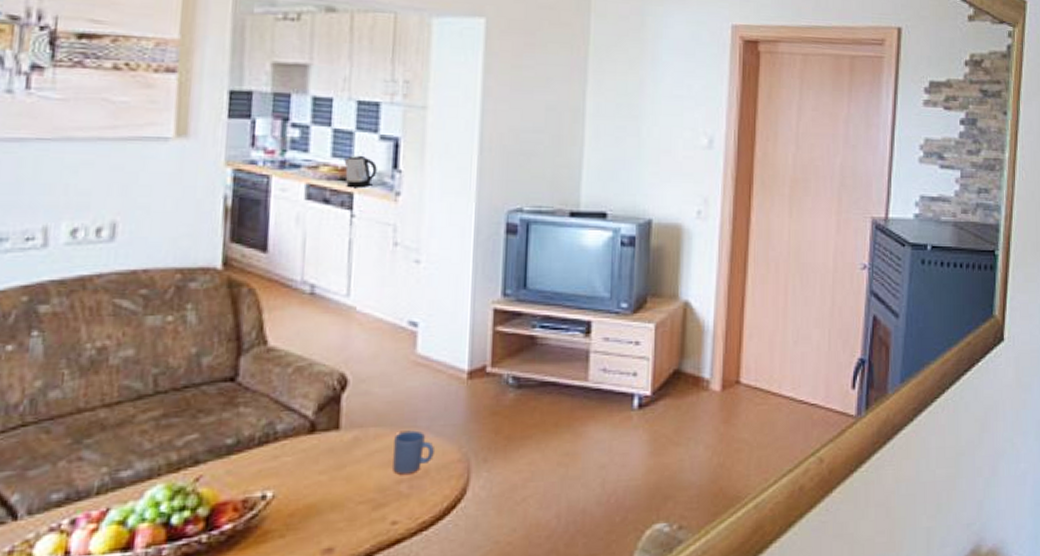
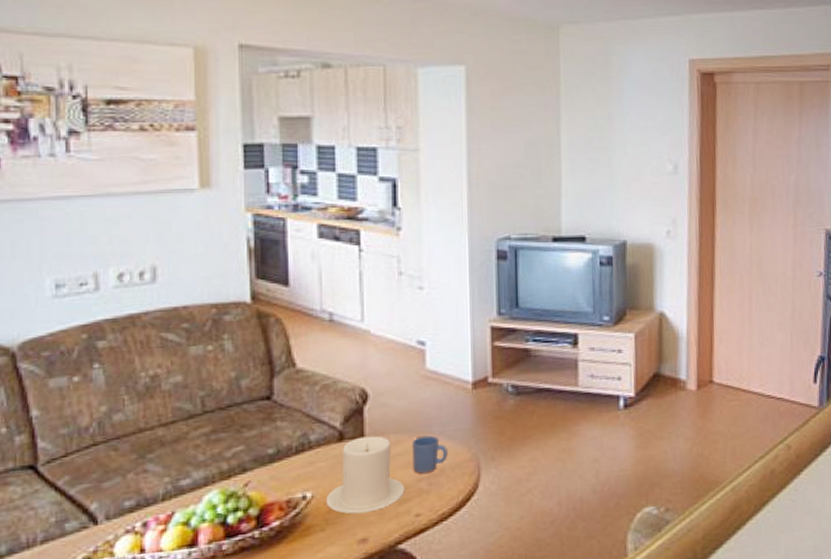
candle: none [288,428,382,519] -> present [325,435,405,514]
kettle: present [344,155,377,189] -> none [349,196,379,226]

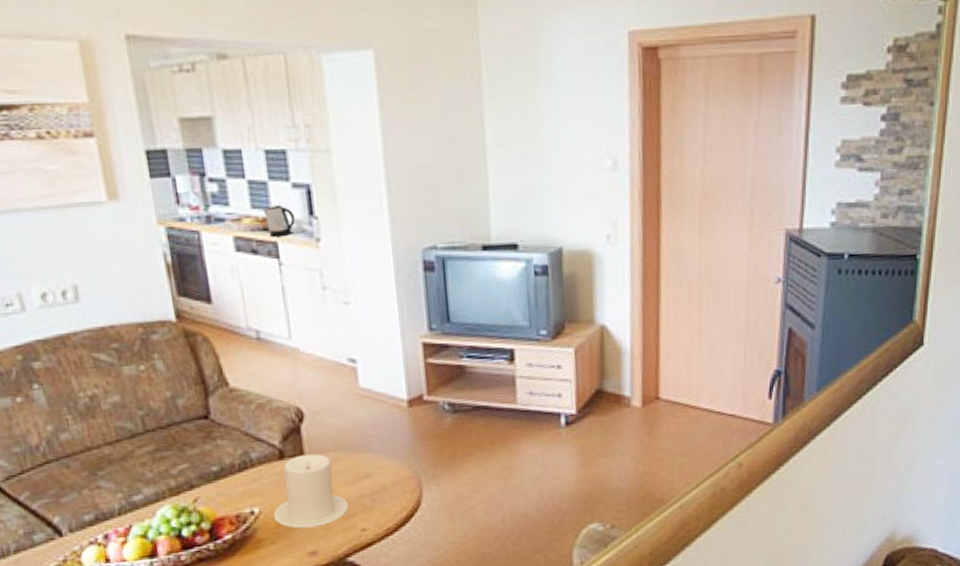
kettle: none [349,196,379,226] -> present [263,204,295,238]
mug: present [412,435,448,474] -> none [352,453,388,491]

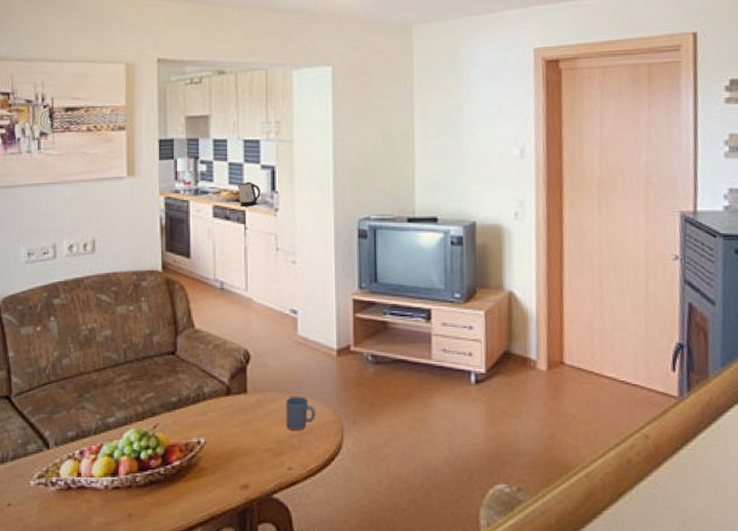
candle: present [273,454,349,529] -> none [215,393,279,462]
mug: none [352,453,388,491] -> present [286,396,315,430]

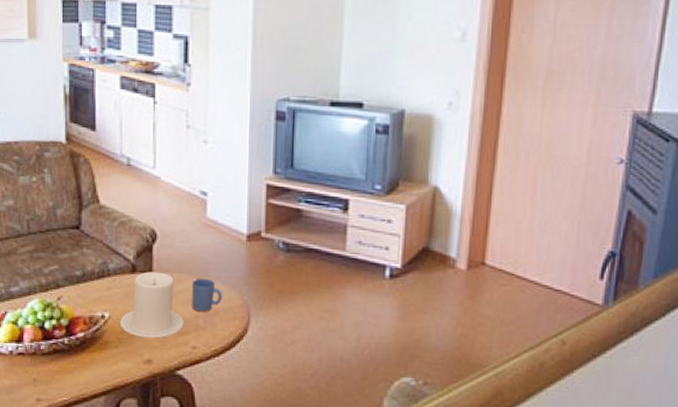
candle: none [215,393,279,462] -> present [119,271,184,338]
kettle: present [237,181,260,207] -> none [147,51,172,80]

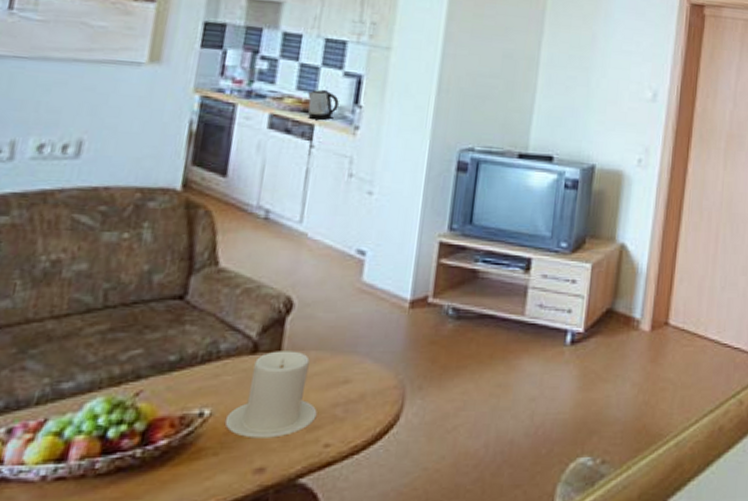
kettle: none [147,51,172,80] -> present [307,89,339,121]
mug: present [192,278,222,312] -> none [330,356,372,398]

